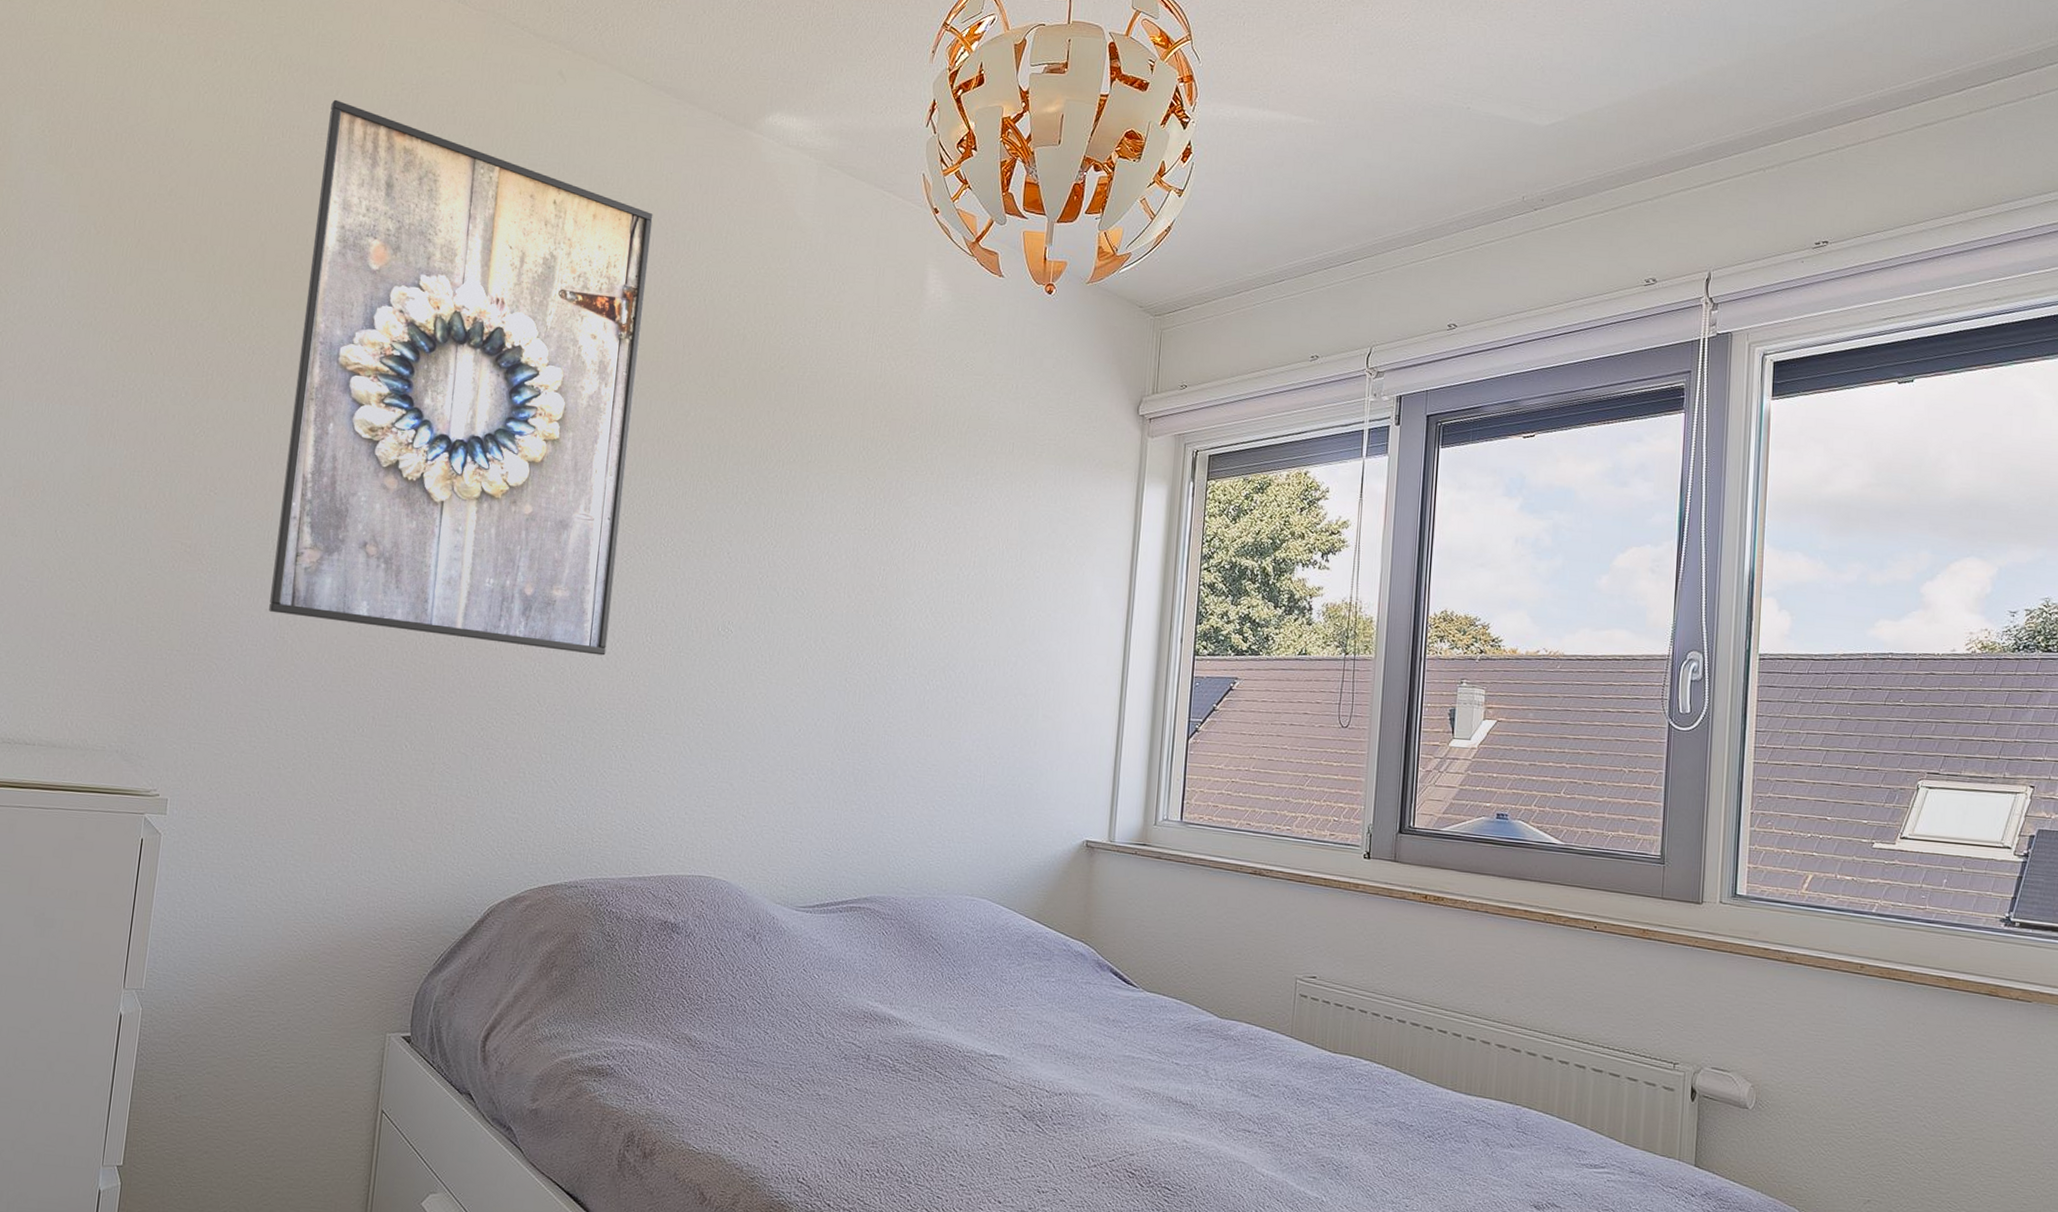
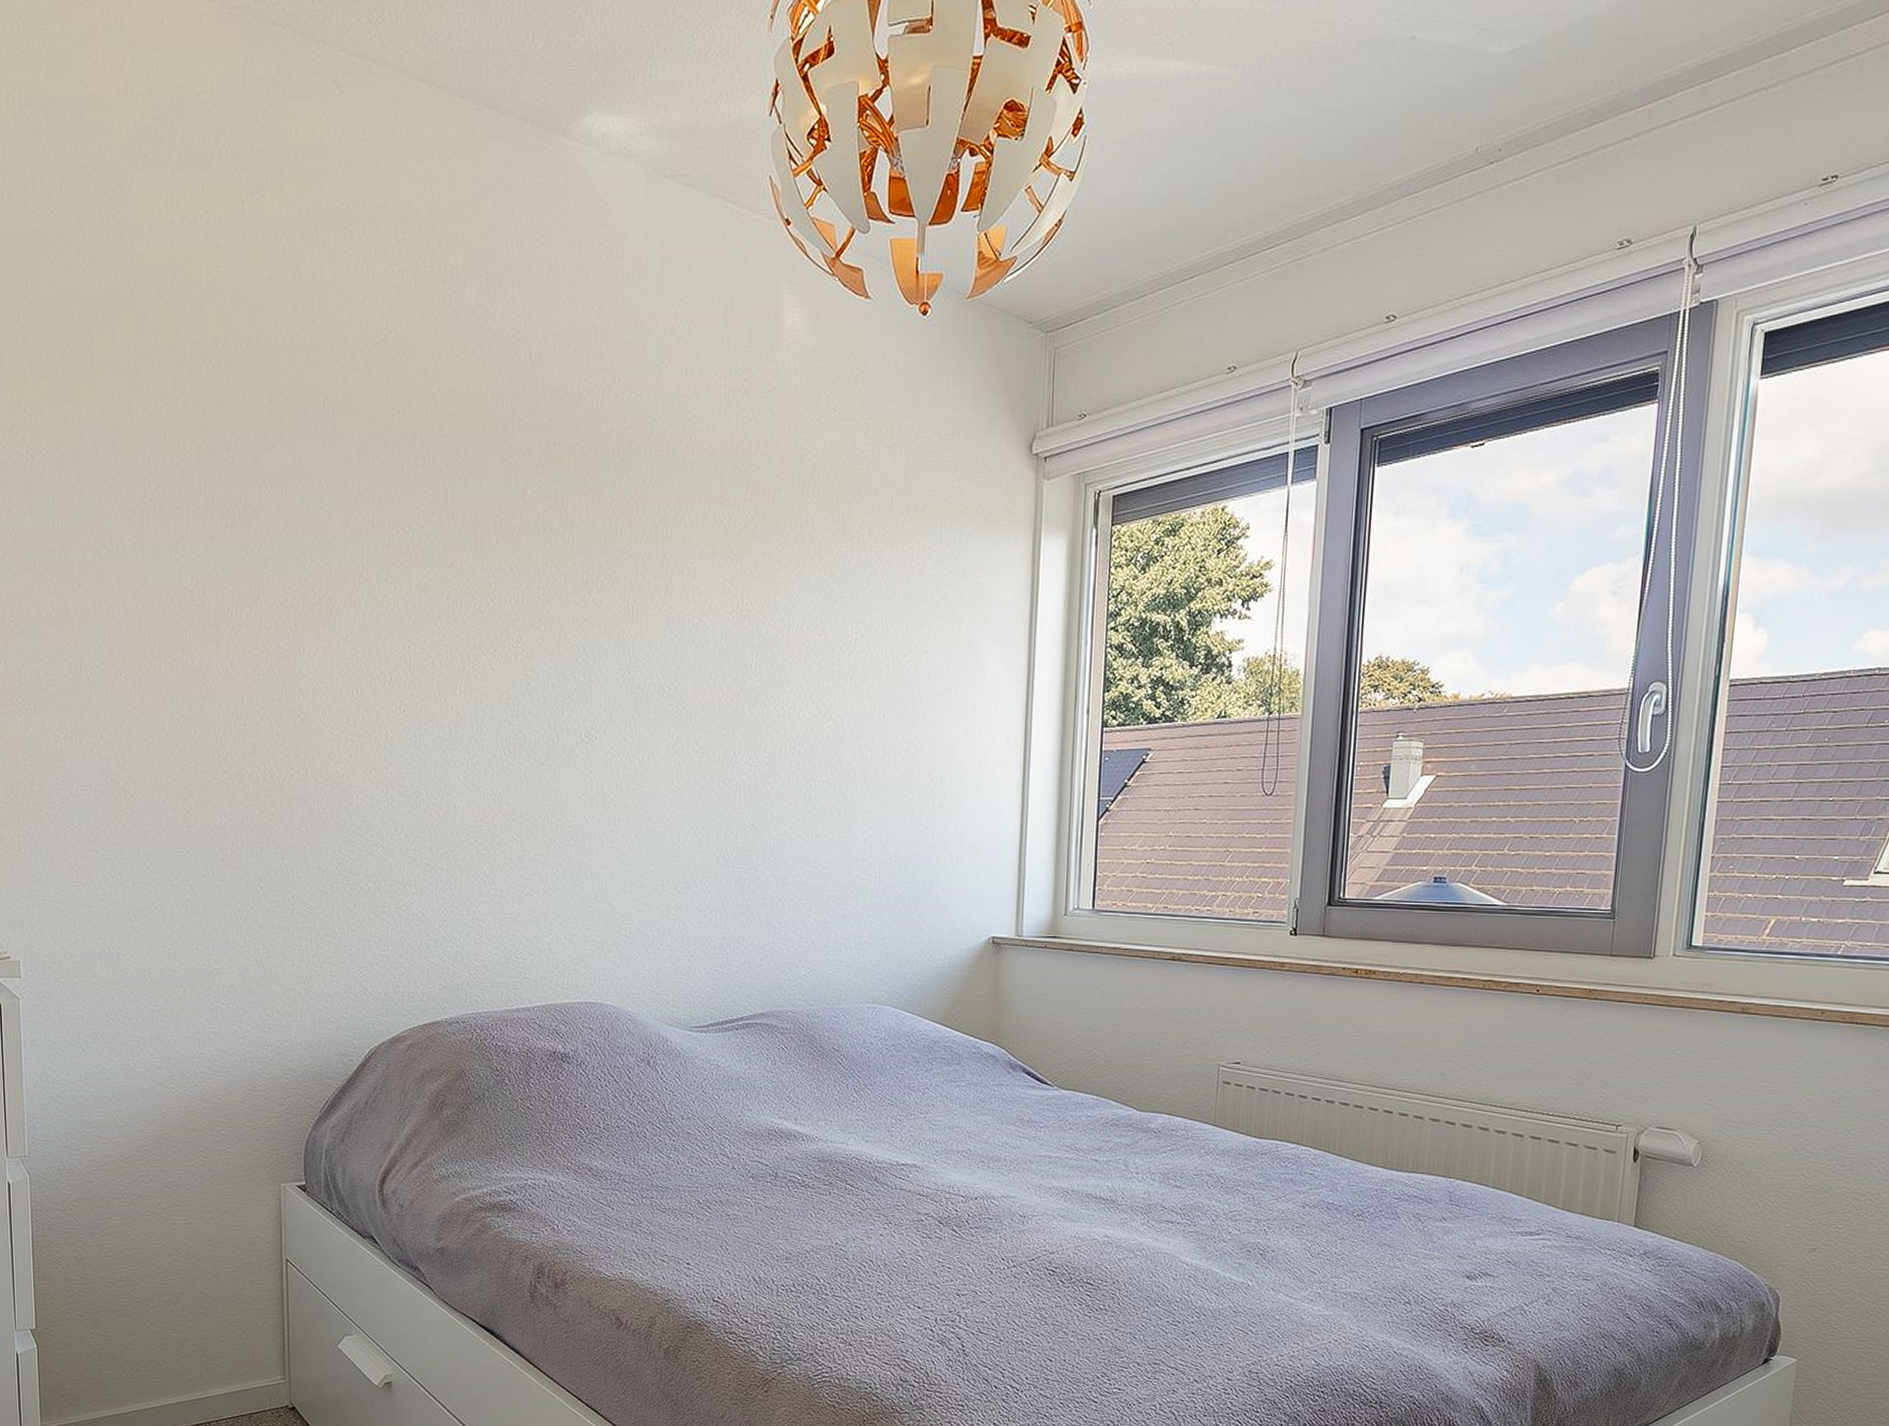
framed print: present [269,99,653,656] -> none [75,138,463,774]

